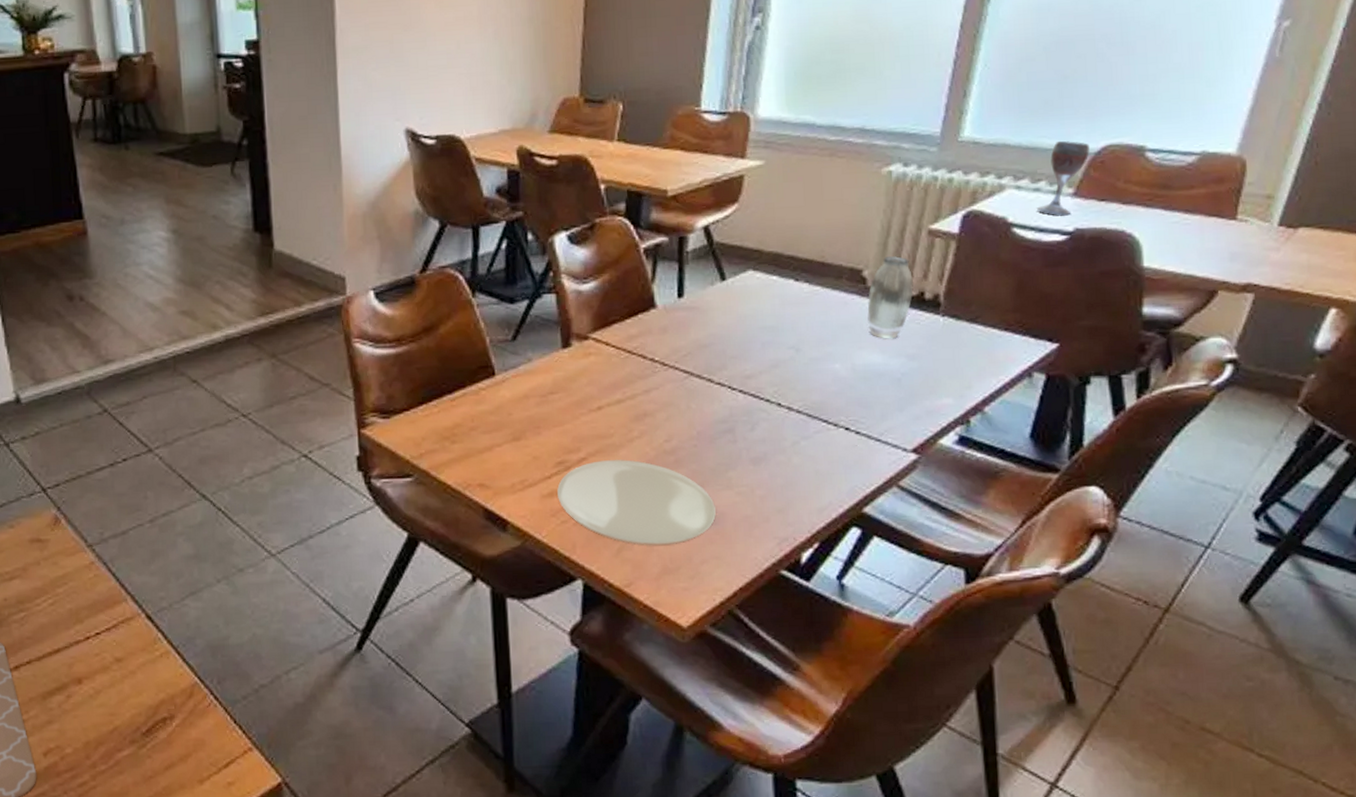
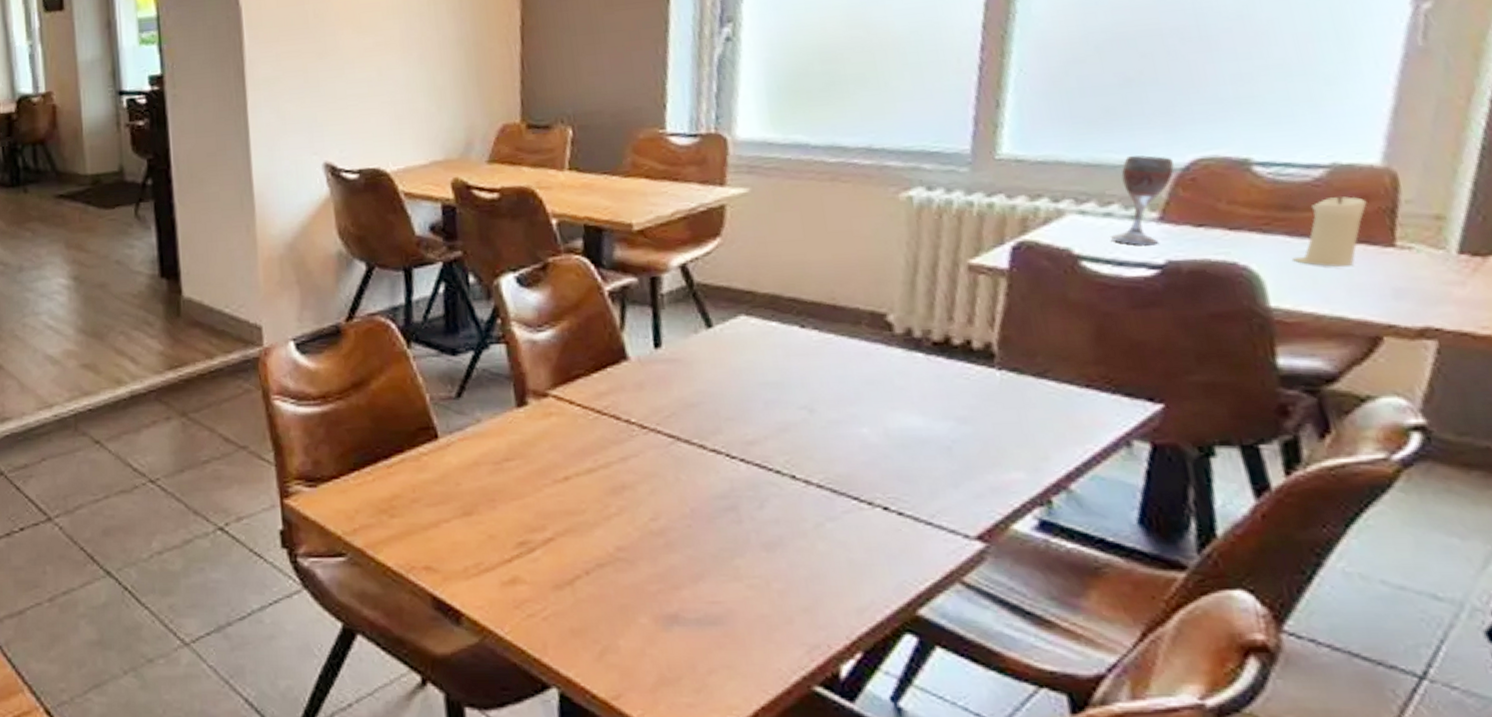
plate: present [557,459,716,546] -> none [520,541,723,649]
vase: present [867,255,914,339] -> none [897,296,957,398]
candle: none [1164,178,1222,236] -> present [1292,195,1367,268]

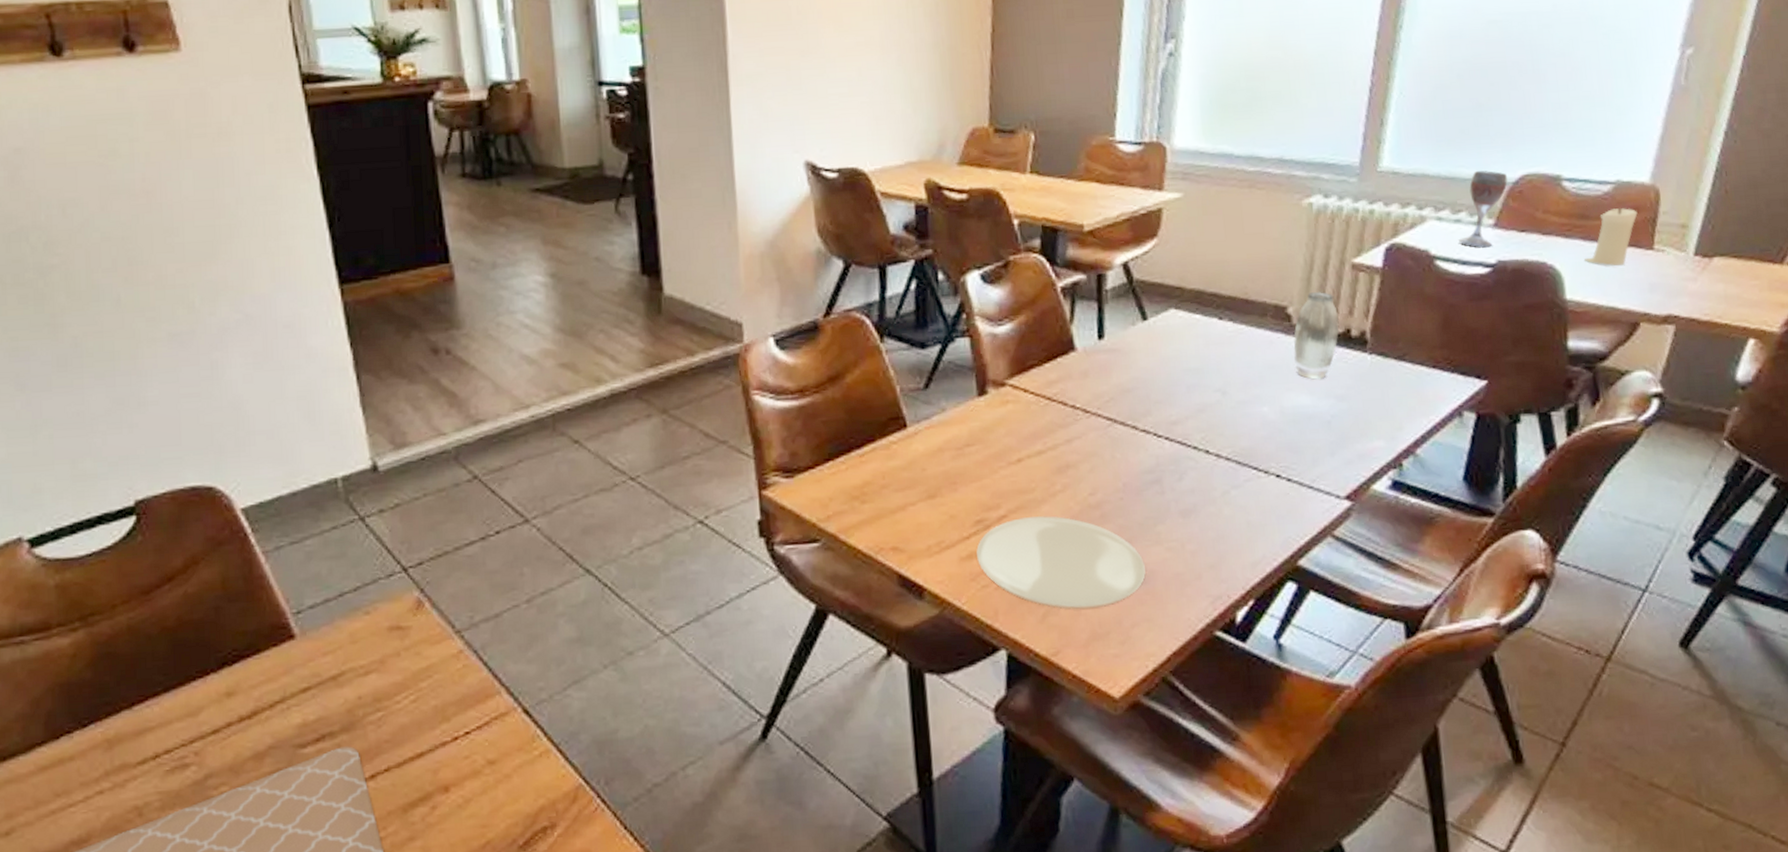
plate: none [520,541,723,649] -> present [976,516,1146,610]
vase: none [897,296,957,398] -> present [1293,291,1340,380]

